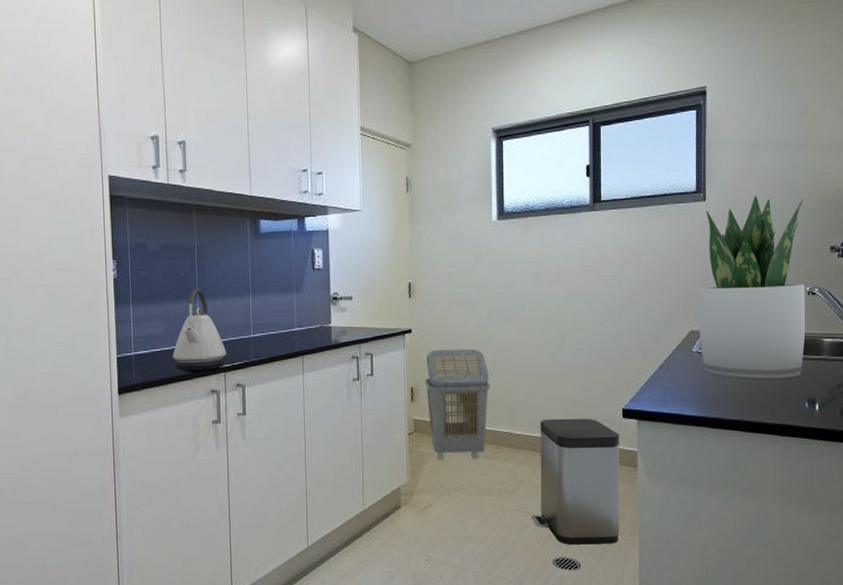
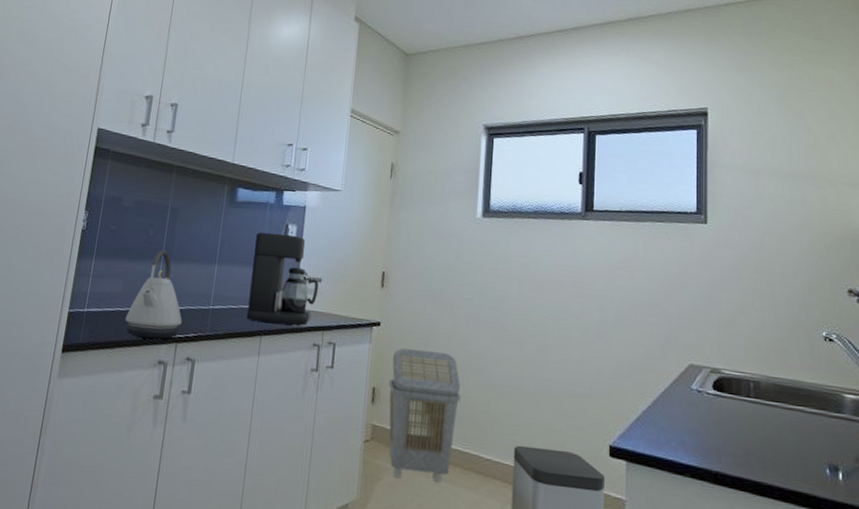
coffee maker: none [284,259,351,344] -> present [247,232,319,326]
planter: present [698,196,806,380] -> none [698,225,824,437]

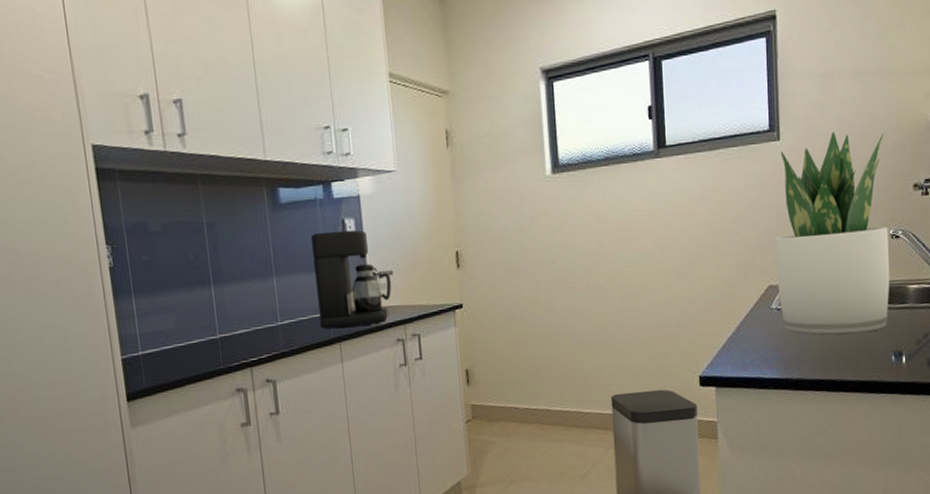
kettle: present [125,250,183,340] -> none [187,272,252,370]
laundry basket: present [388,348,461,483] -> none [480,321,554,449]
planter: none [698,225,824,437] -> present [775,132,890,335]

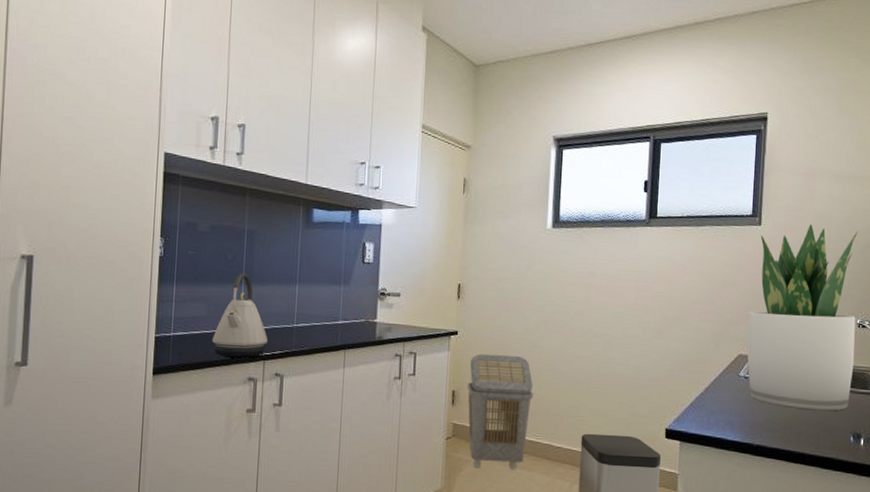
kettle: none [187,272,252,370] -> present [211,273,268,358]
coffee maker: present [310,229,392,329] -> none [330,251,398,338]
laundry basket: none [480,321,554,449] -> present [467,353,533,470]

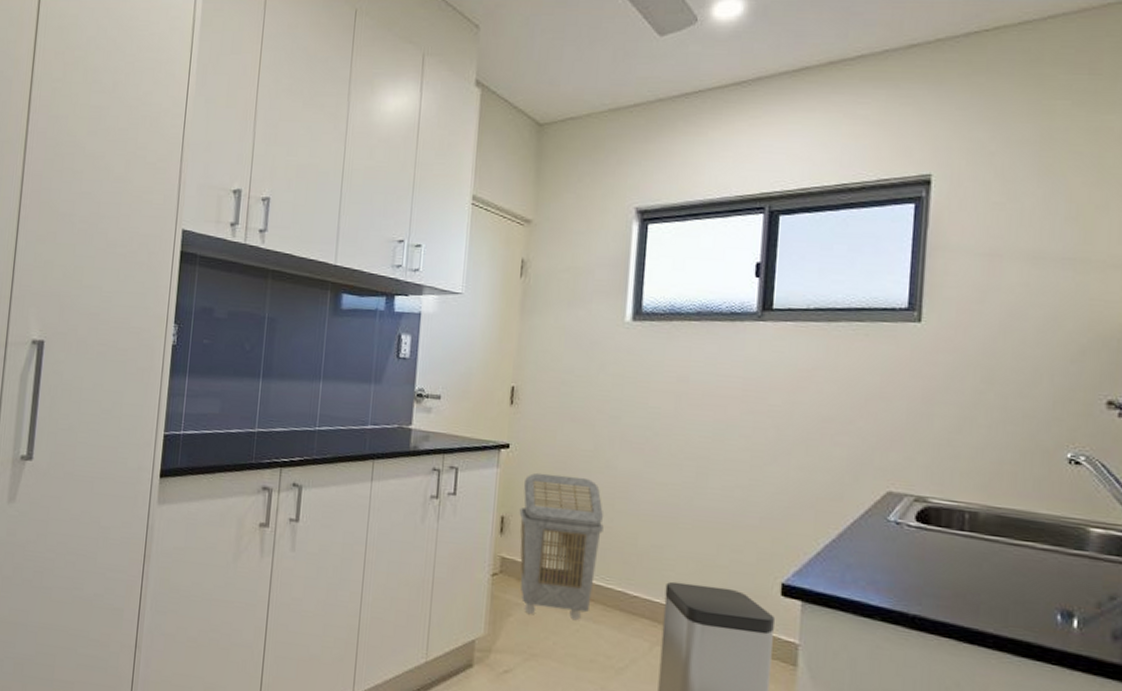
kettle: present [211,273,268,358] -> none [224,366,287,465]
planter: present [746,224,858,411] -> none [899,322,1068,577]

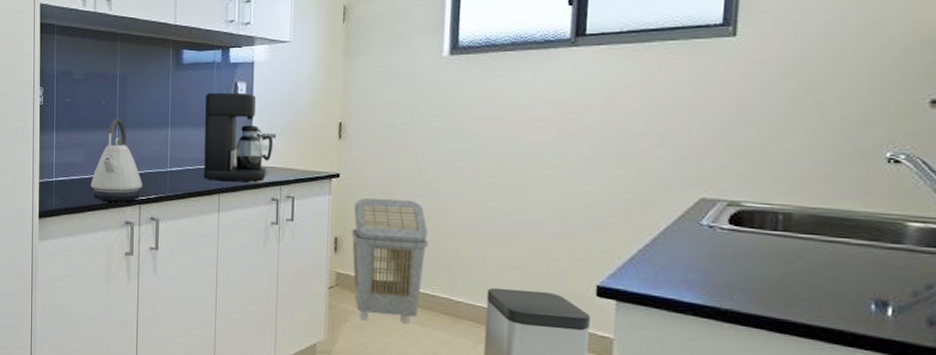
kettle: none [224,366,287,465] -> present [90,118,143,203]
coffee maker: none [357,343,438,448] -> present [204,92,274,182]

